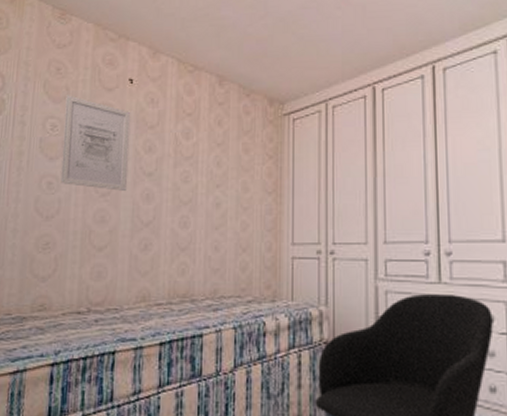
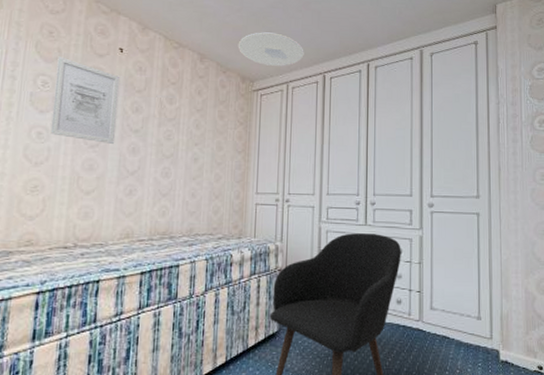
ceiling light: none [263,39,346,82] -> present [238,32,304,66]

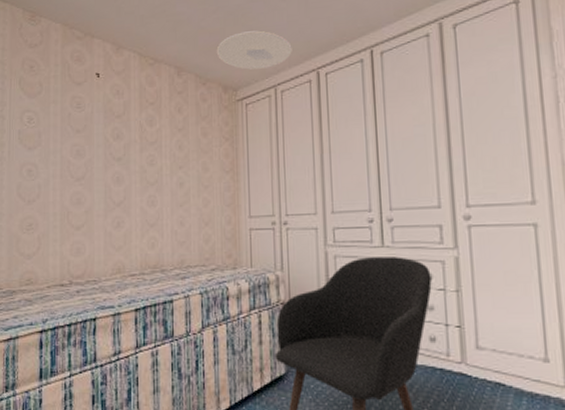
wall art: present [50,56,121,145] -> none [39,90,100,176]

